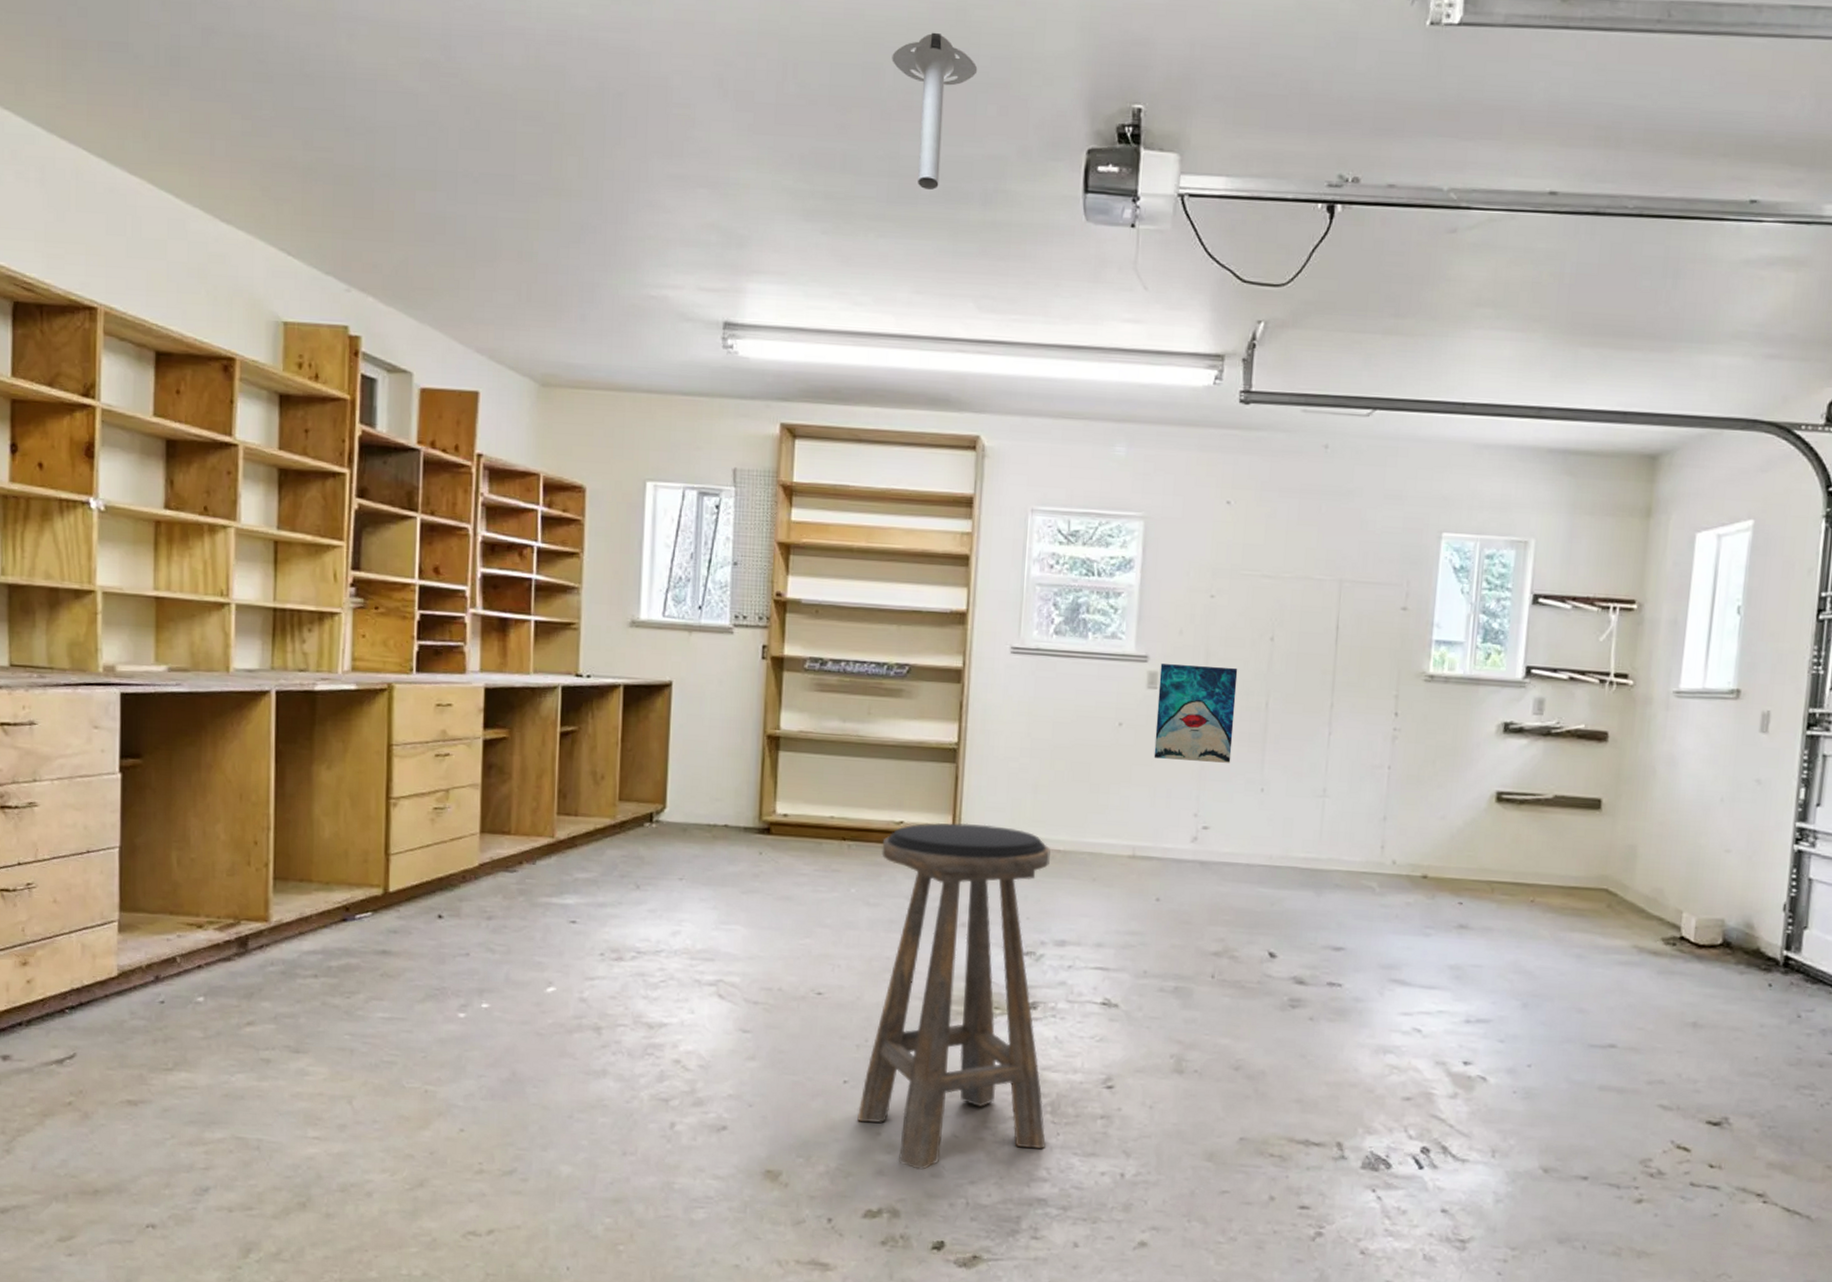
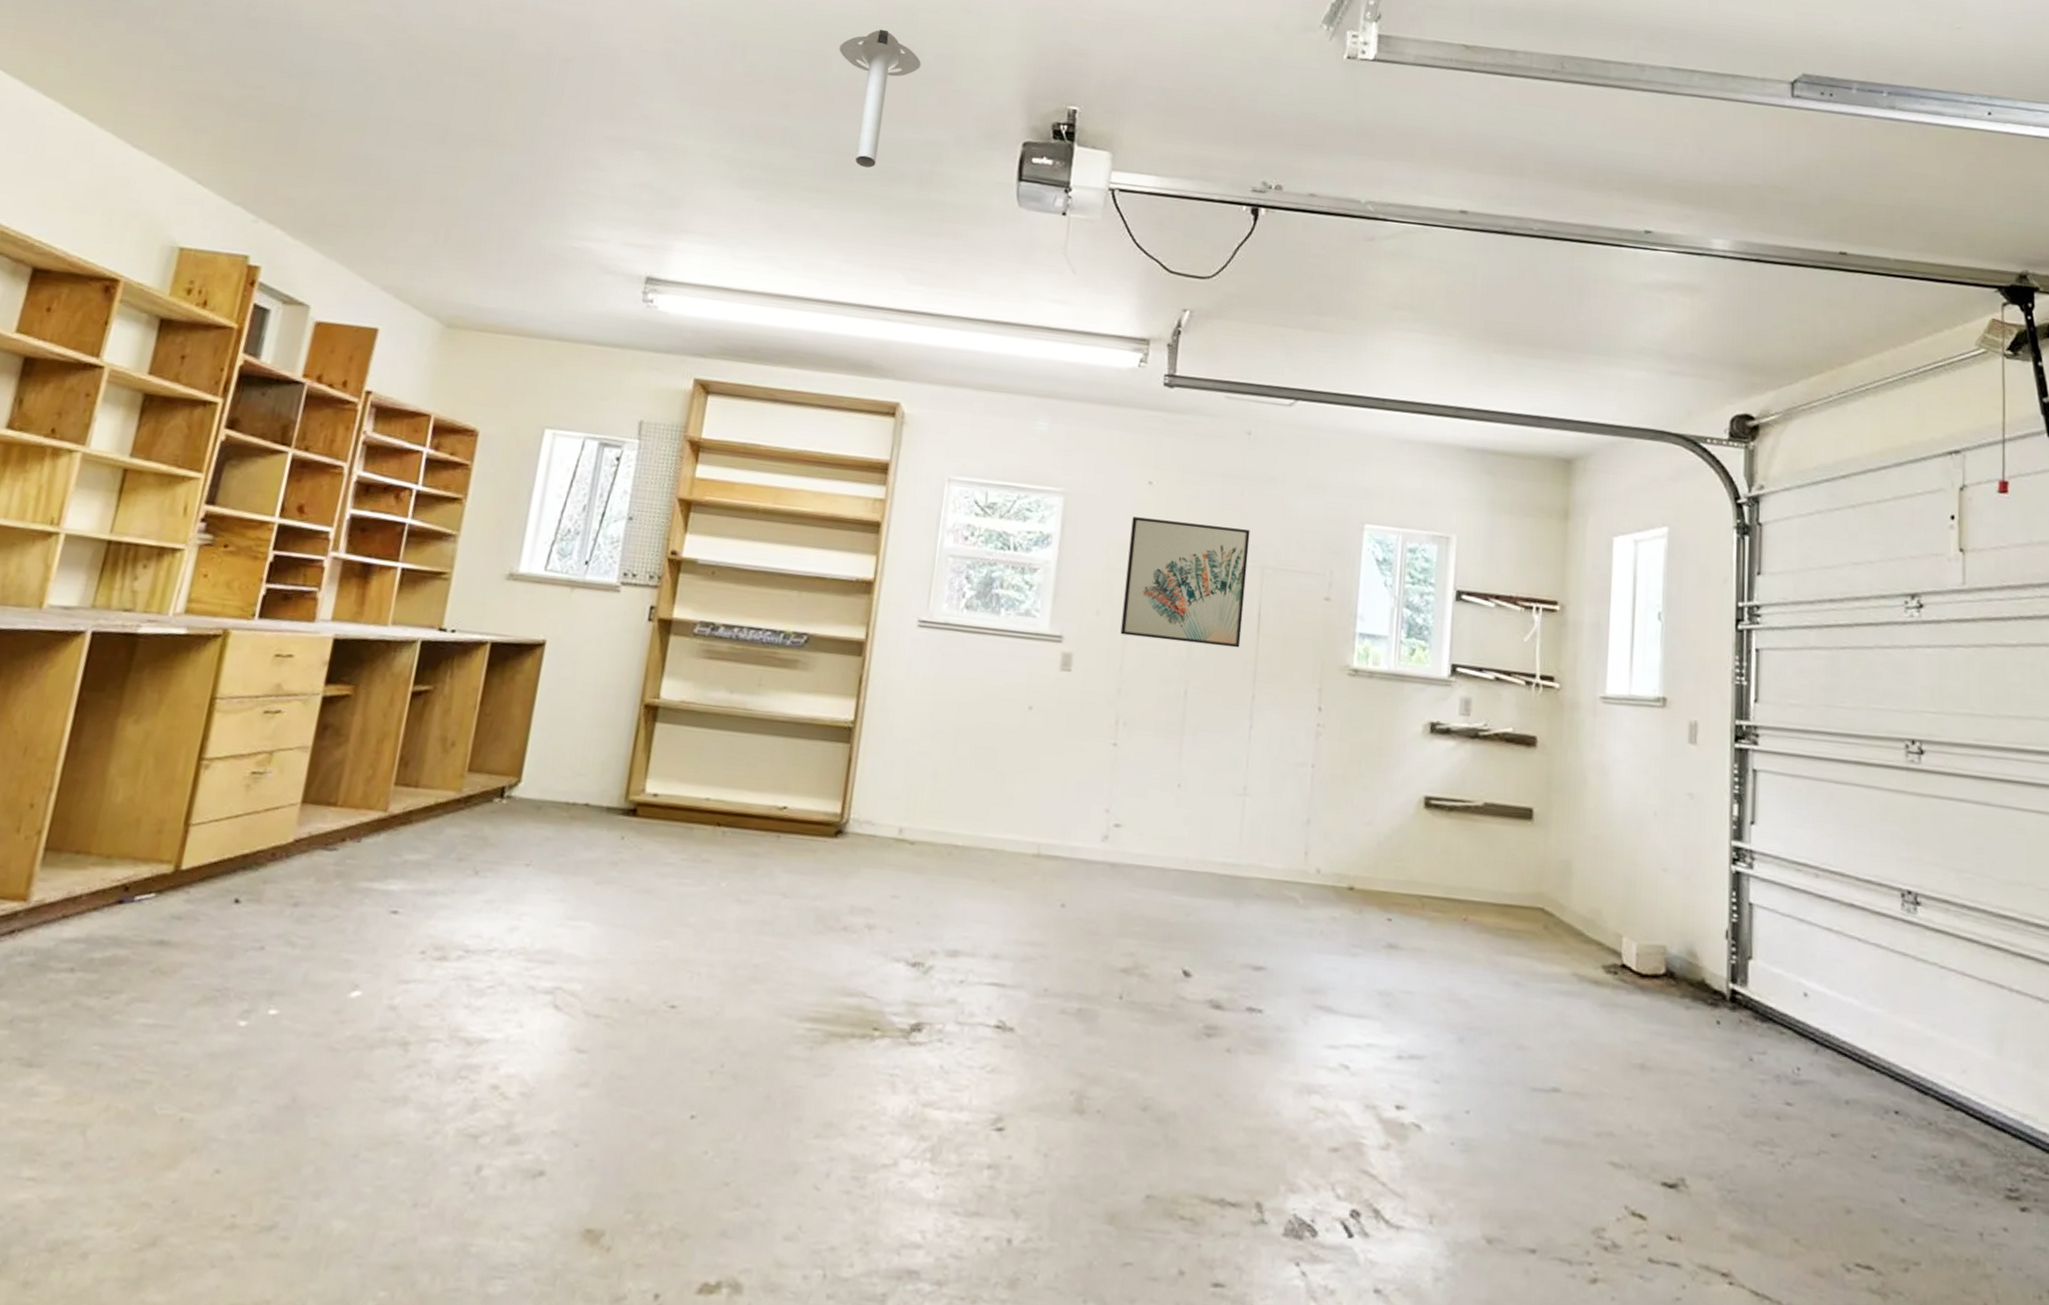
stool: present [857,822,1051,1170] -> none [702,809,948,1231]
wall art: present [1153,664,1238,763] -> none [1064,645,1156,755]
wall art: none [1203,537,1328,660] -> present [1120,517,1250,648]

